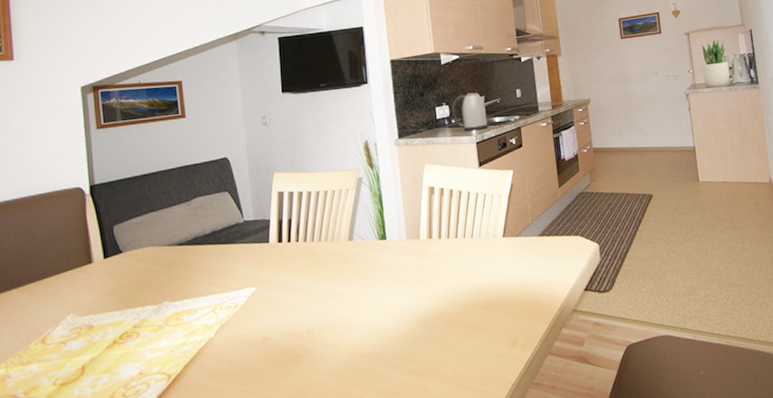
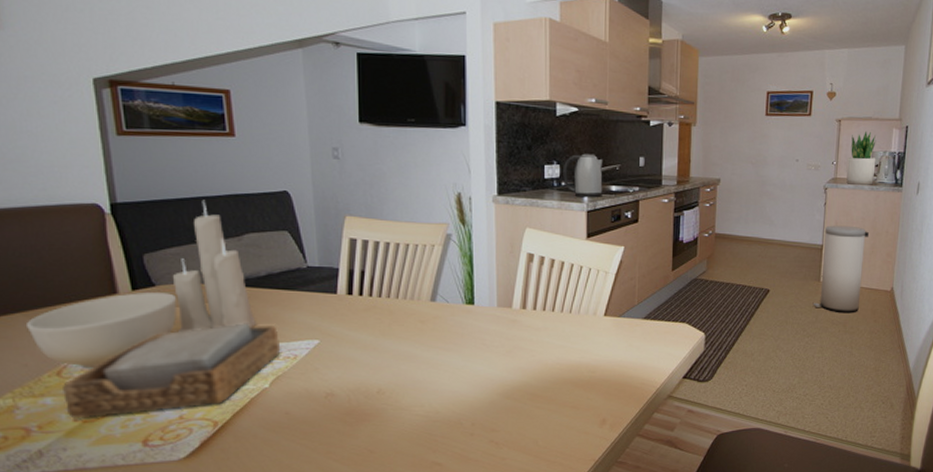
bowl: none [21,258,140,334] -> present [27,293,177,369]
napkin holder: none [46,278,224,383] -> present [63,323,281,419]
candle: none [137,173,203,293] -> present [173,199,256,333]
pedal bin: none [694,125,742,210] -> present [812,225,869,313]

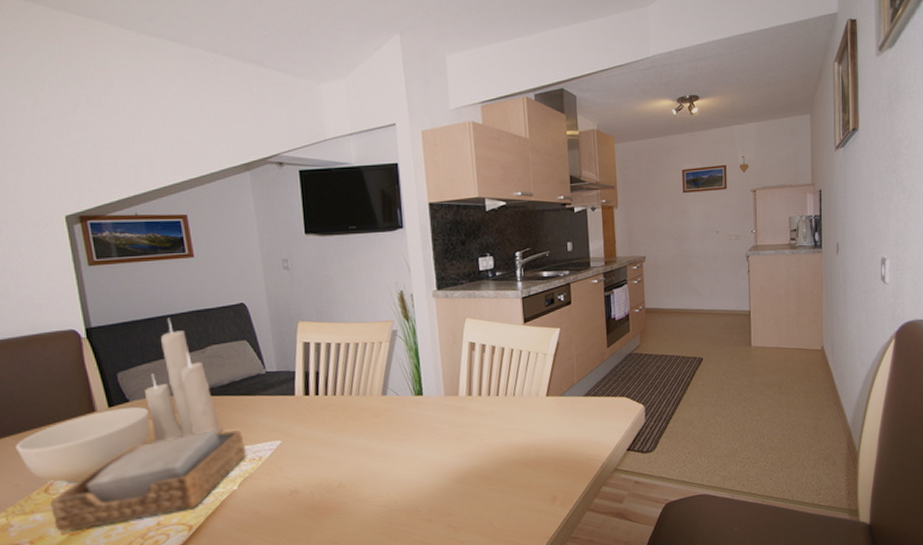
kettle: present [562,153,603,198] -> none [495,243,535,286]
pedal bin: present [812,225,869,313] -> none [746,290,794,376]
planter: present [846,130,876,185] -> none [765,198,794,250]

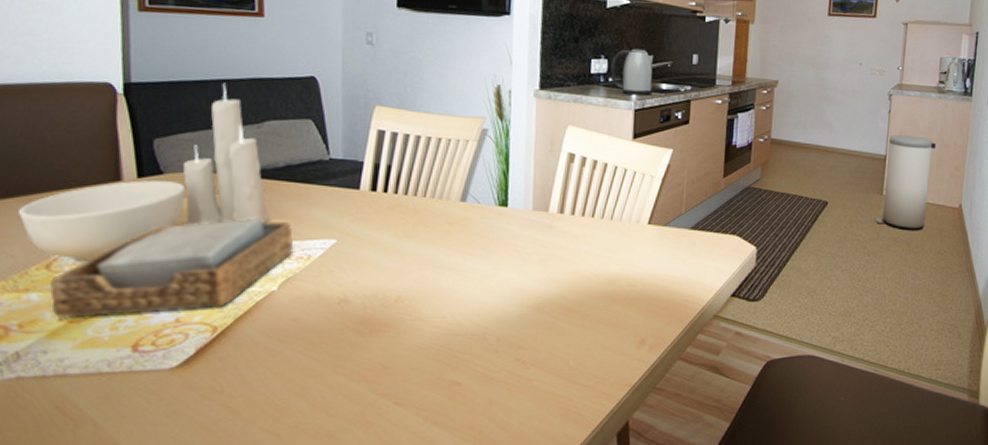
kettle: none [495,243,535,286] -> present [610,48,655,96]
pedal bin: none [746,290,794,376] -> present [874,134,936,231]

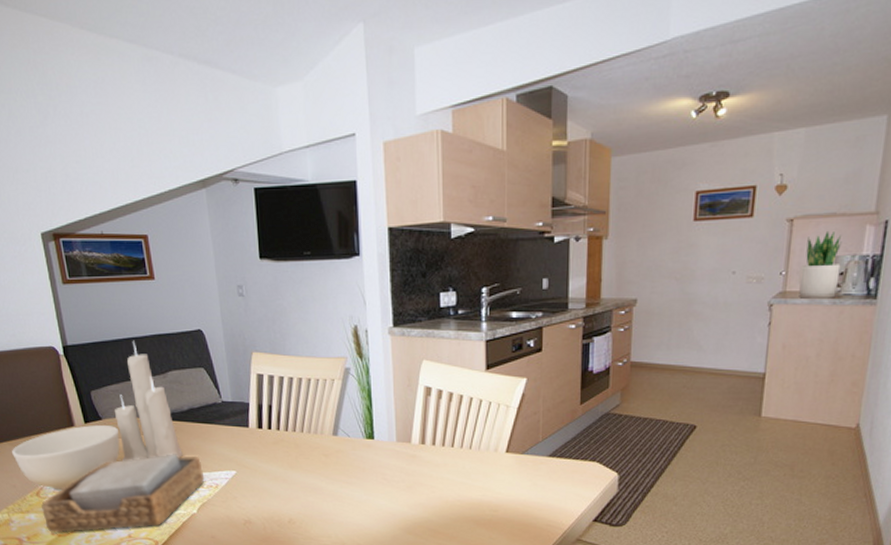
kettle: present [610,48,655,96] -> none [459,278,503,326]
pedal bin: present [874,134,936,231] -> none [750,349,828,454]
planter: none [912,35,945,93] -> present [798,230,842,299]

